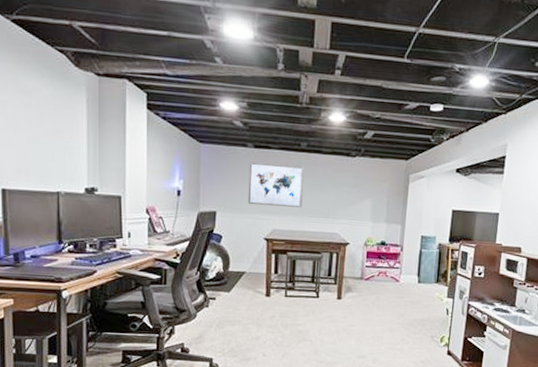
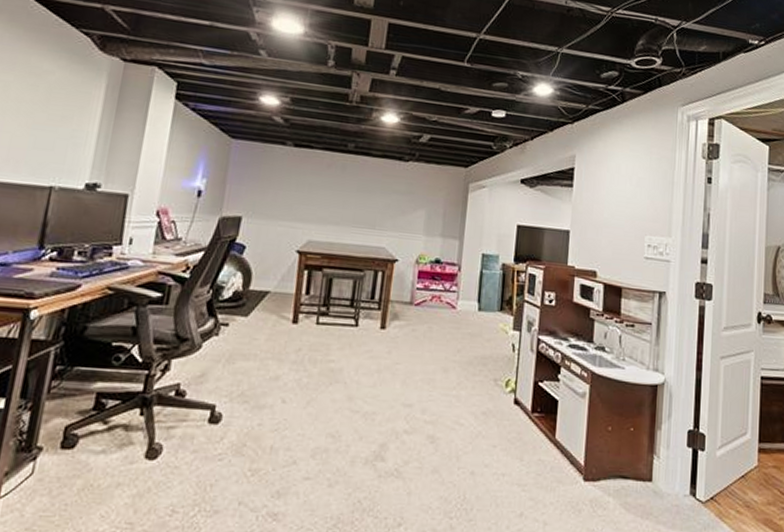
wall art: present [247,161,304,208] -> none [280,161,350,216]

